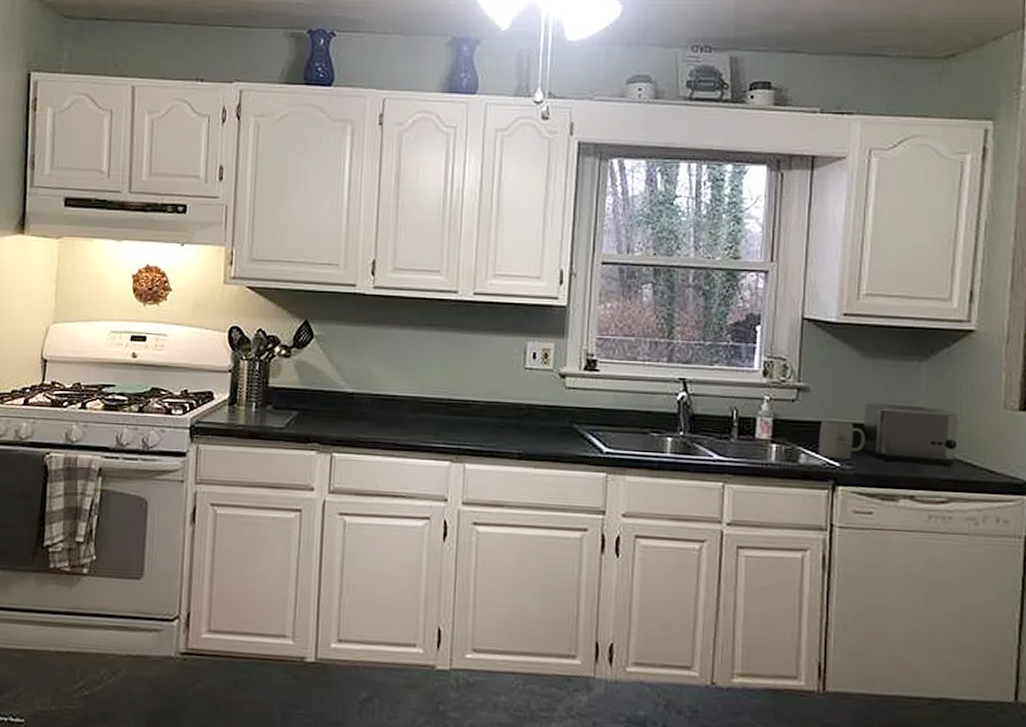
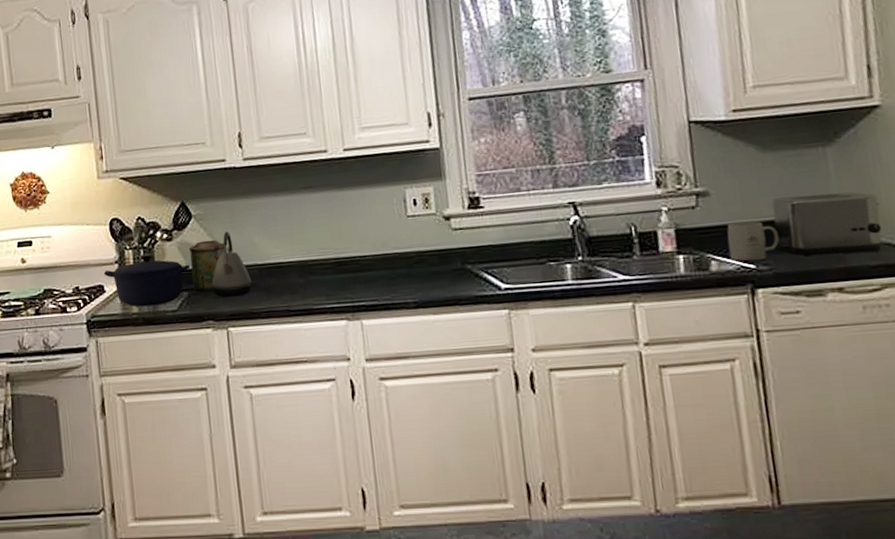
cooking pot: none [215,366,304,421] -> present [103,253,191,307]
canister: none [303,362,342,414] -> present [190,239,226,293]
kettle: none [322,357,364,423] -> present [211,231,252,298]

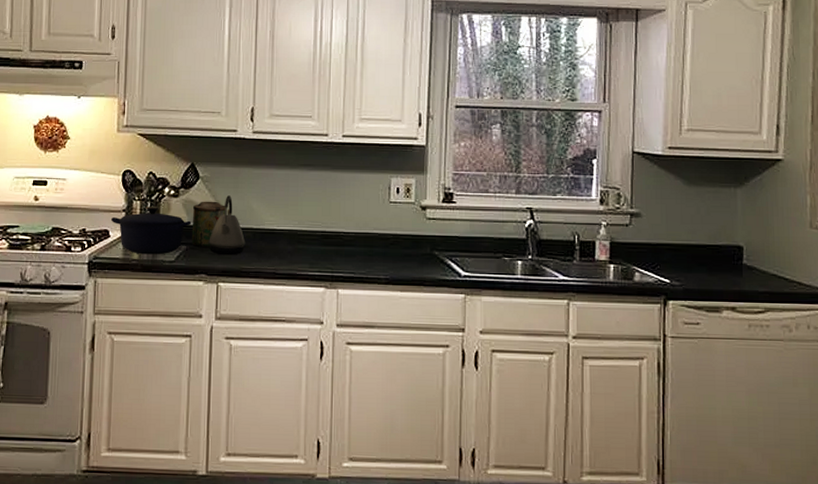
mug: present [726,221,780,261] -> none [650,242,692,277]
toaster: present [772,192,882,257] -> none [688,226,772,281]

